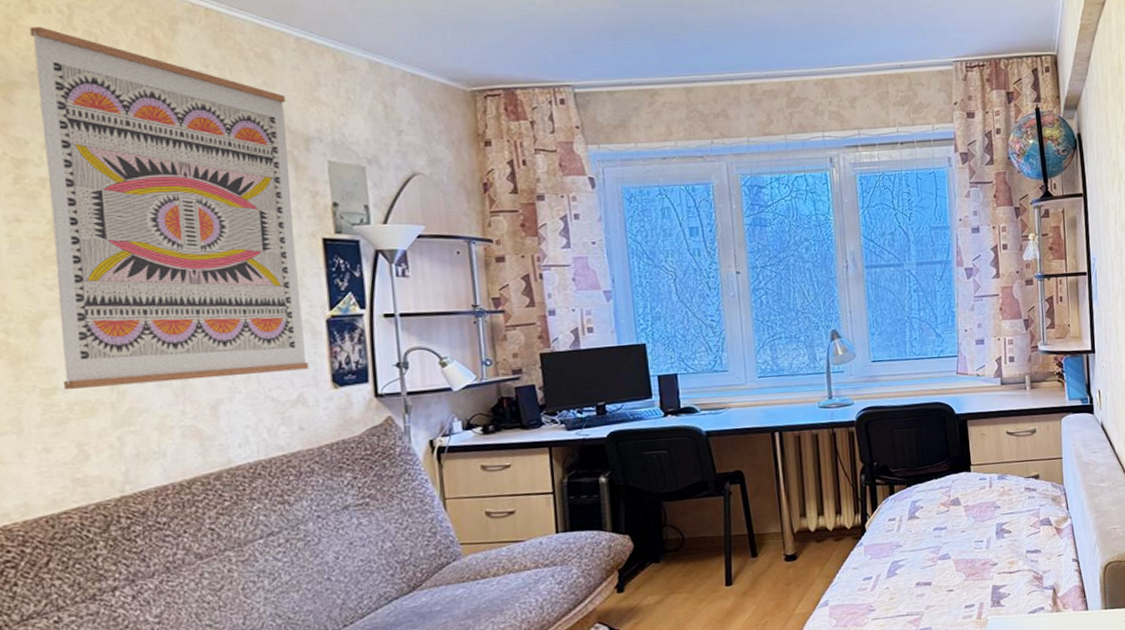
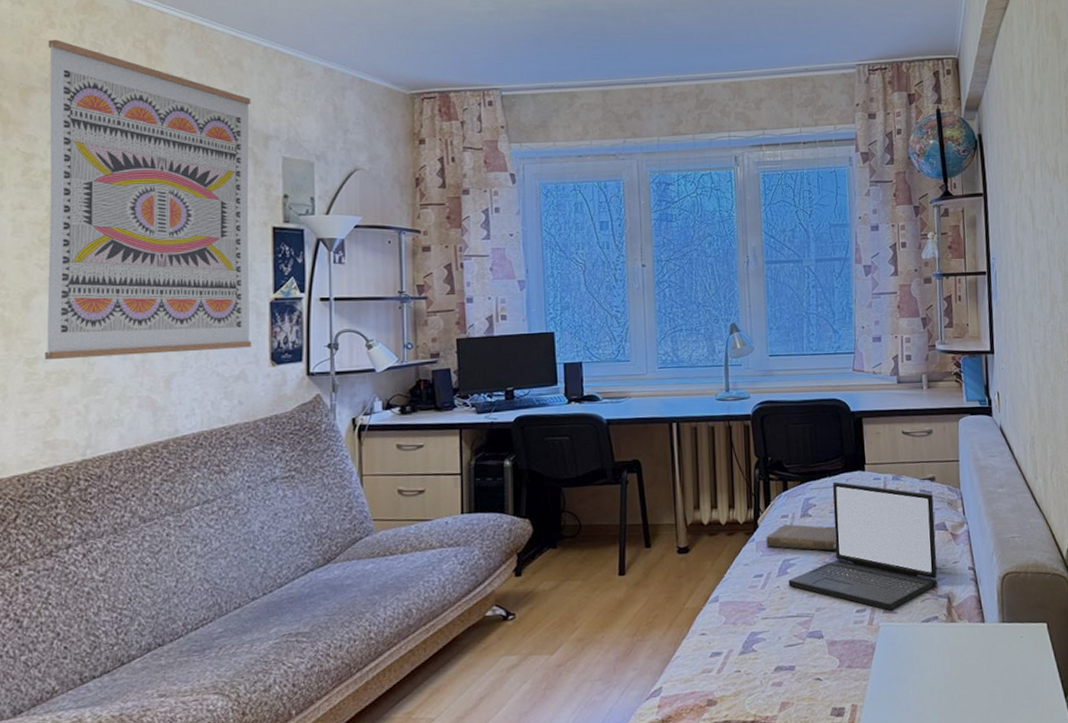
book: none [874,526,945,551] -> present [766,524,837,551]
laptop: none [897,483,1043,605] -> present [788,481,938,611]

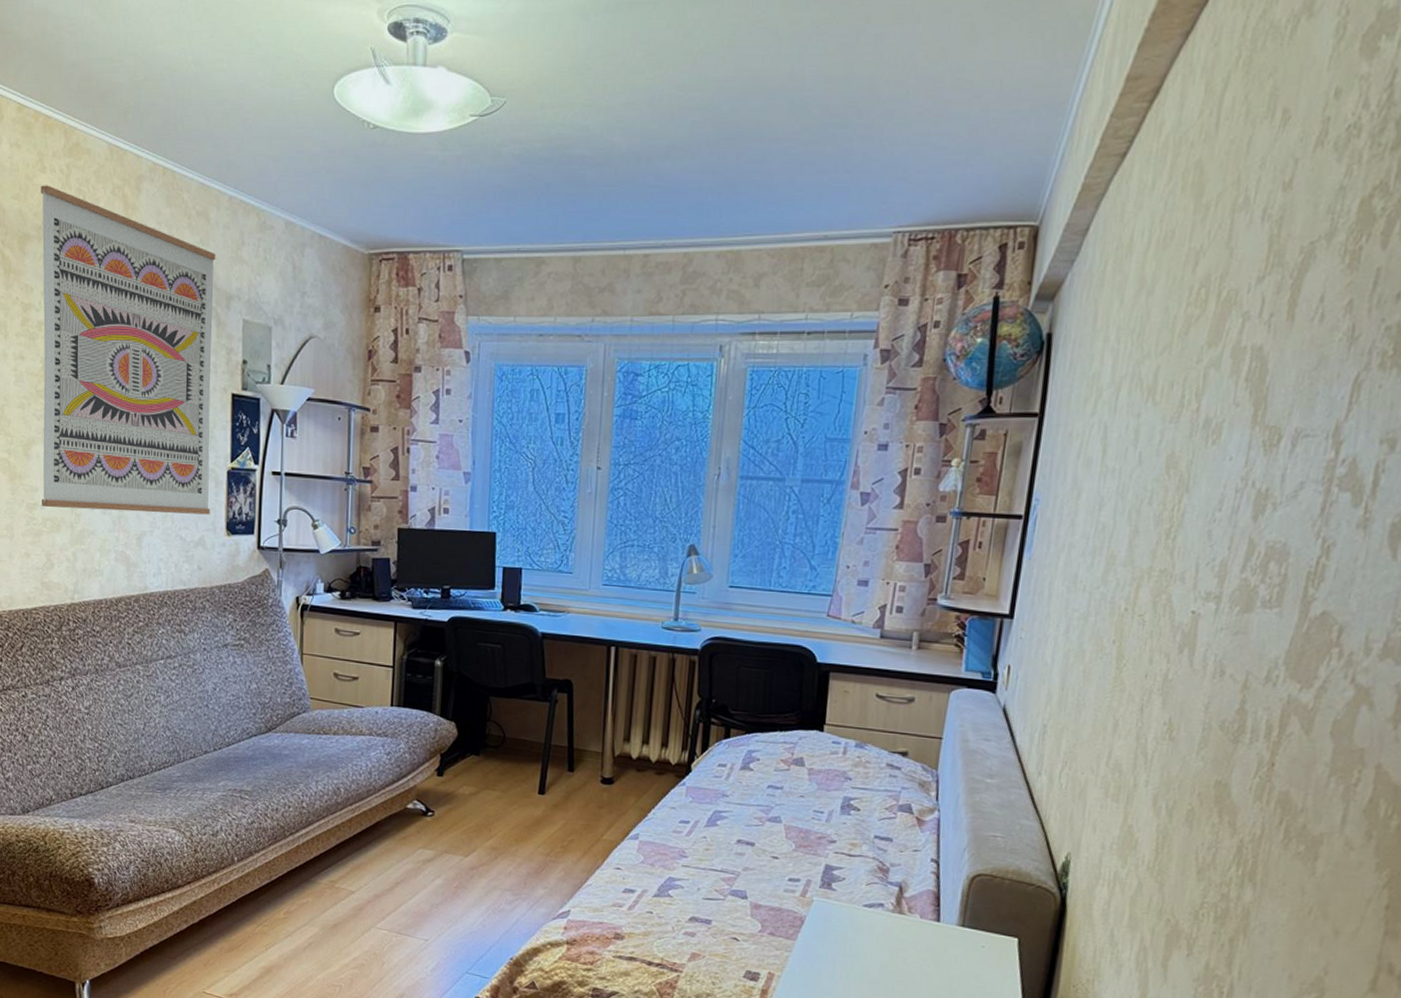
book: present [766,524,837,551] -> none [697,774,779,812]
laptop: present [788,481,938,611] -> none [716,738,902,887]

